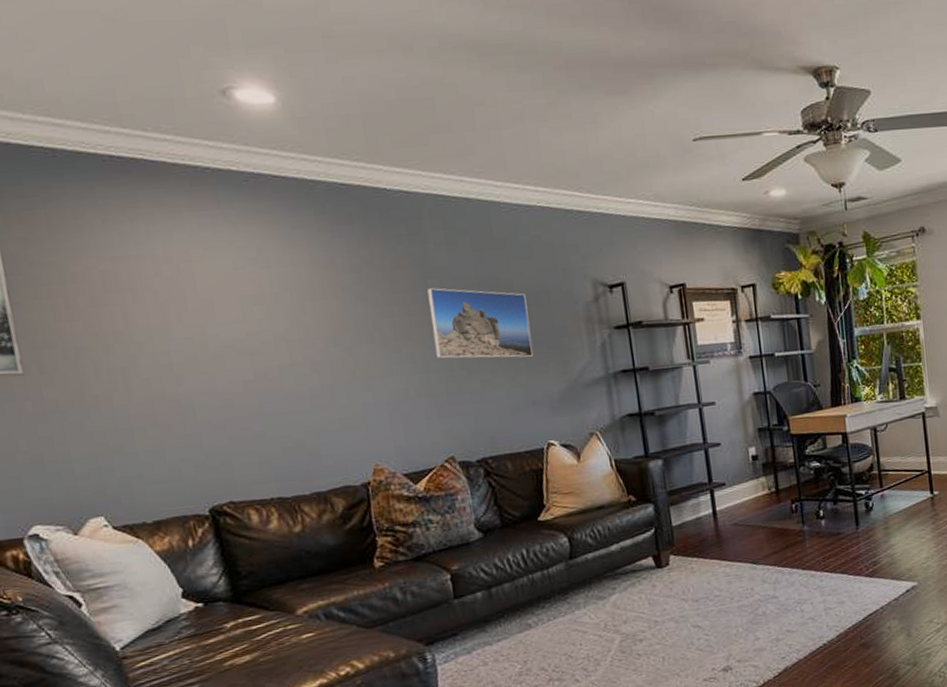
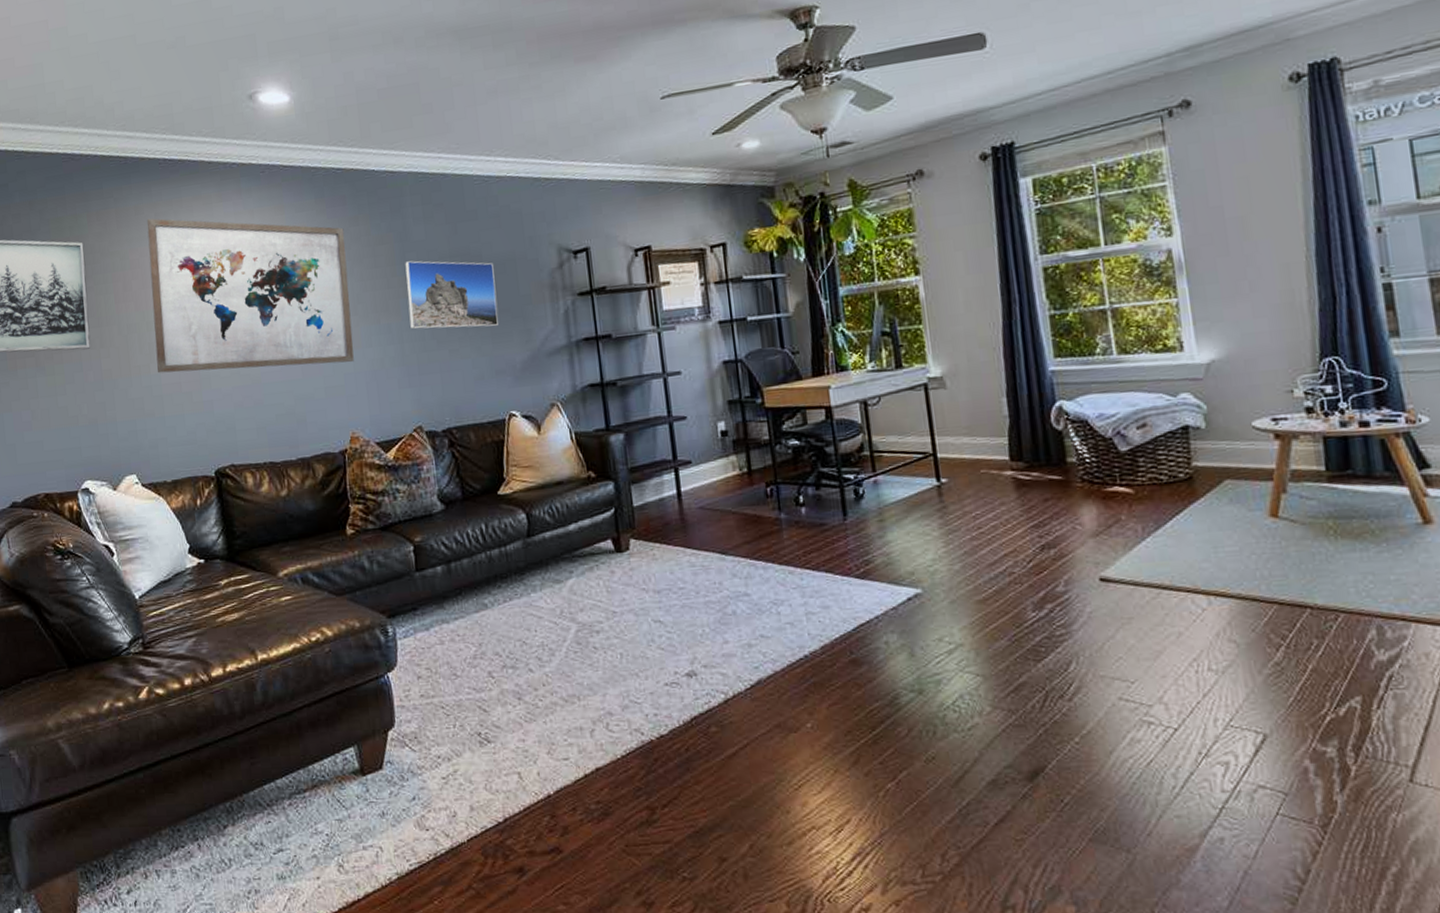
wall art: none [91,225,373,404] -> present [146,218,354,374]

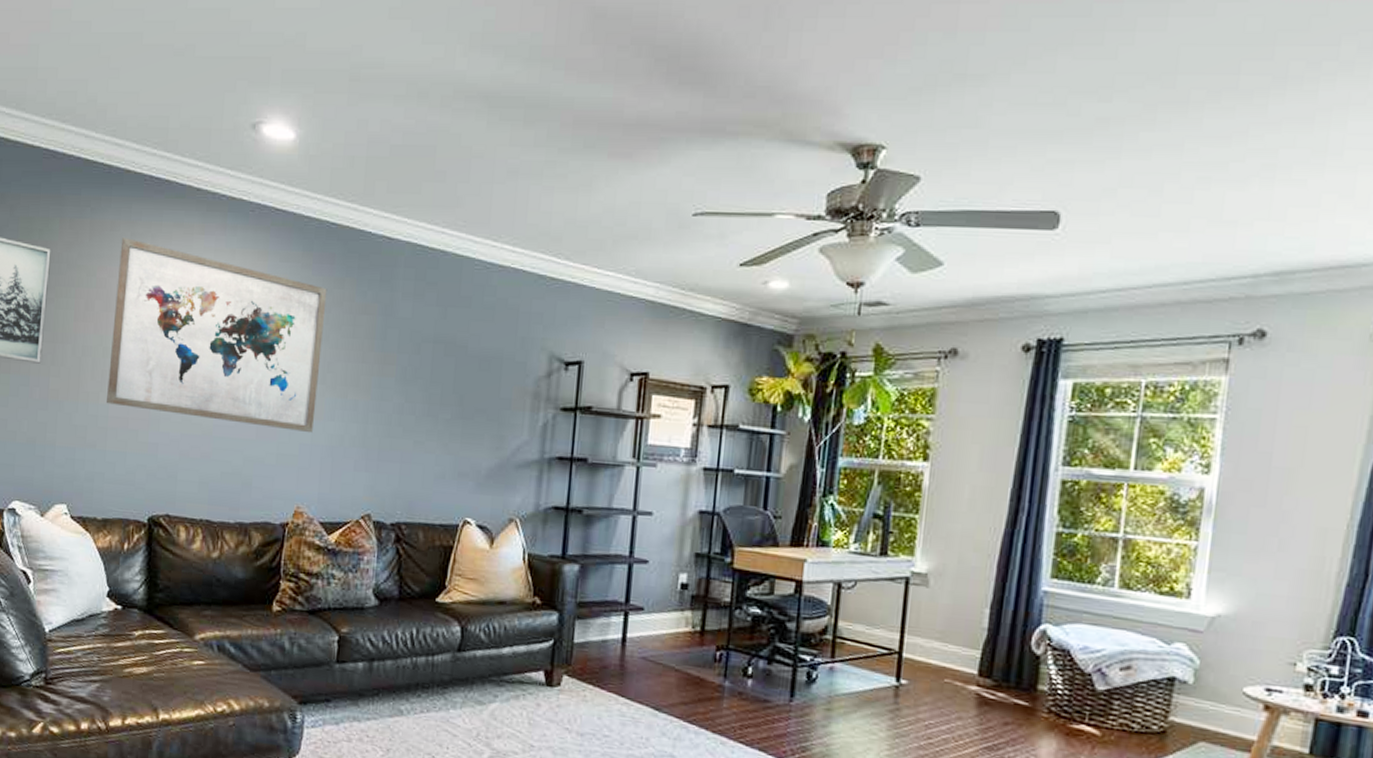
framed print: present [405,260,498,329] -> none [378,338,478,426]

